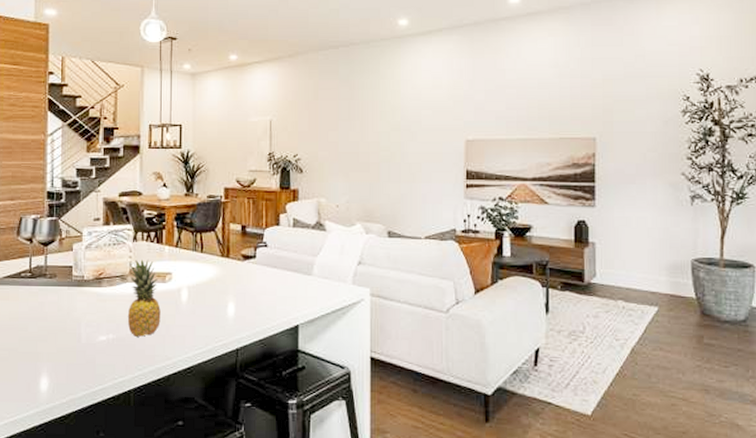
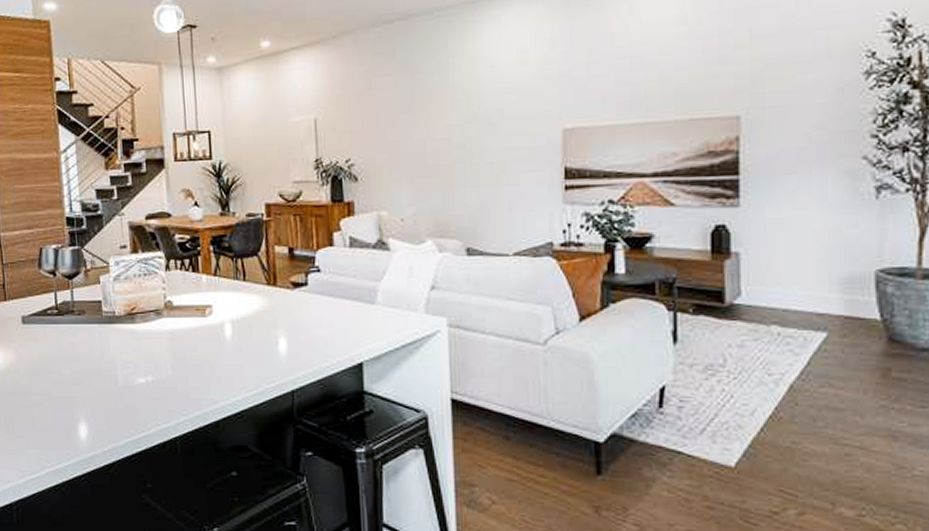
fruit: present [127,259,161,337] -> none [165,290,204,378]

